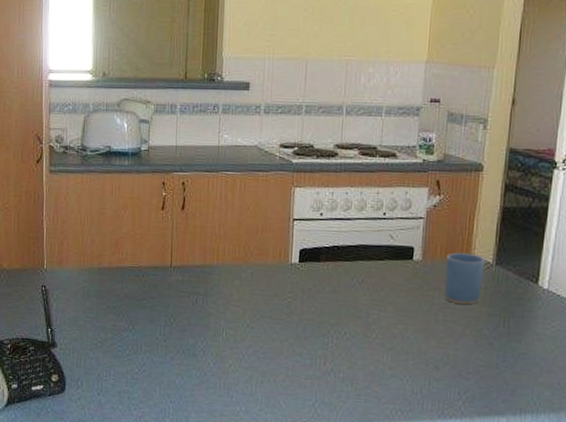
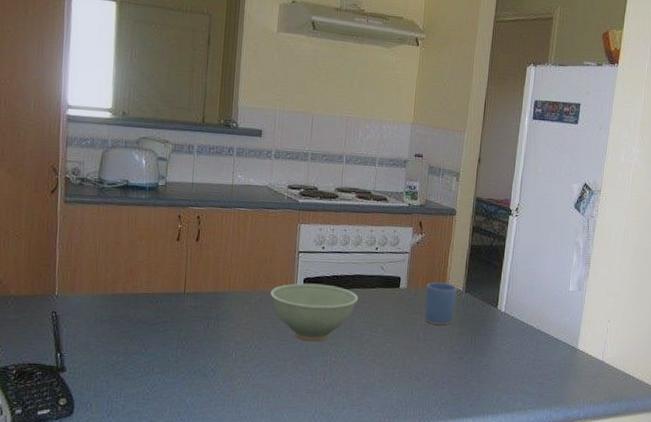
bowl: none [262,254,364,322] -> present [270,283,359,342]

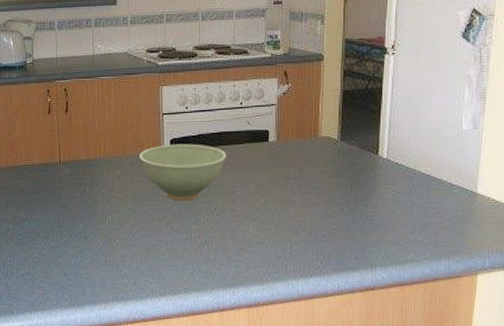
mug: present [424,282,457,325] -> none [298,132,331,176]

